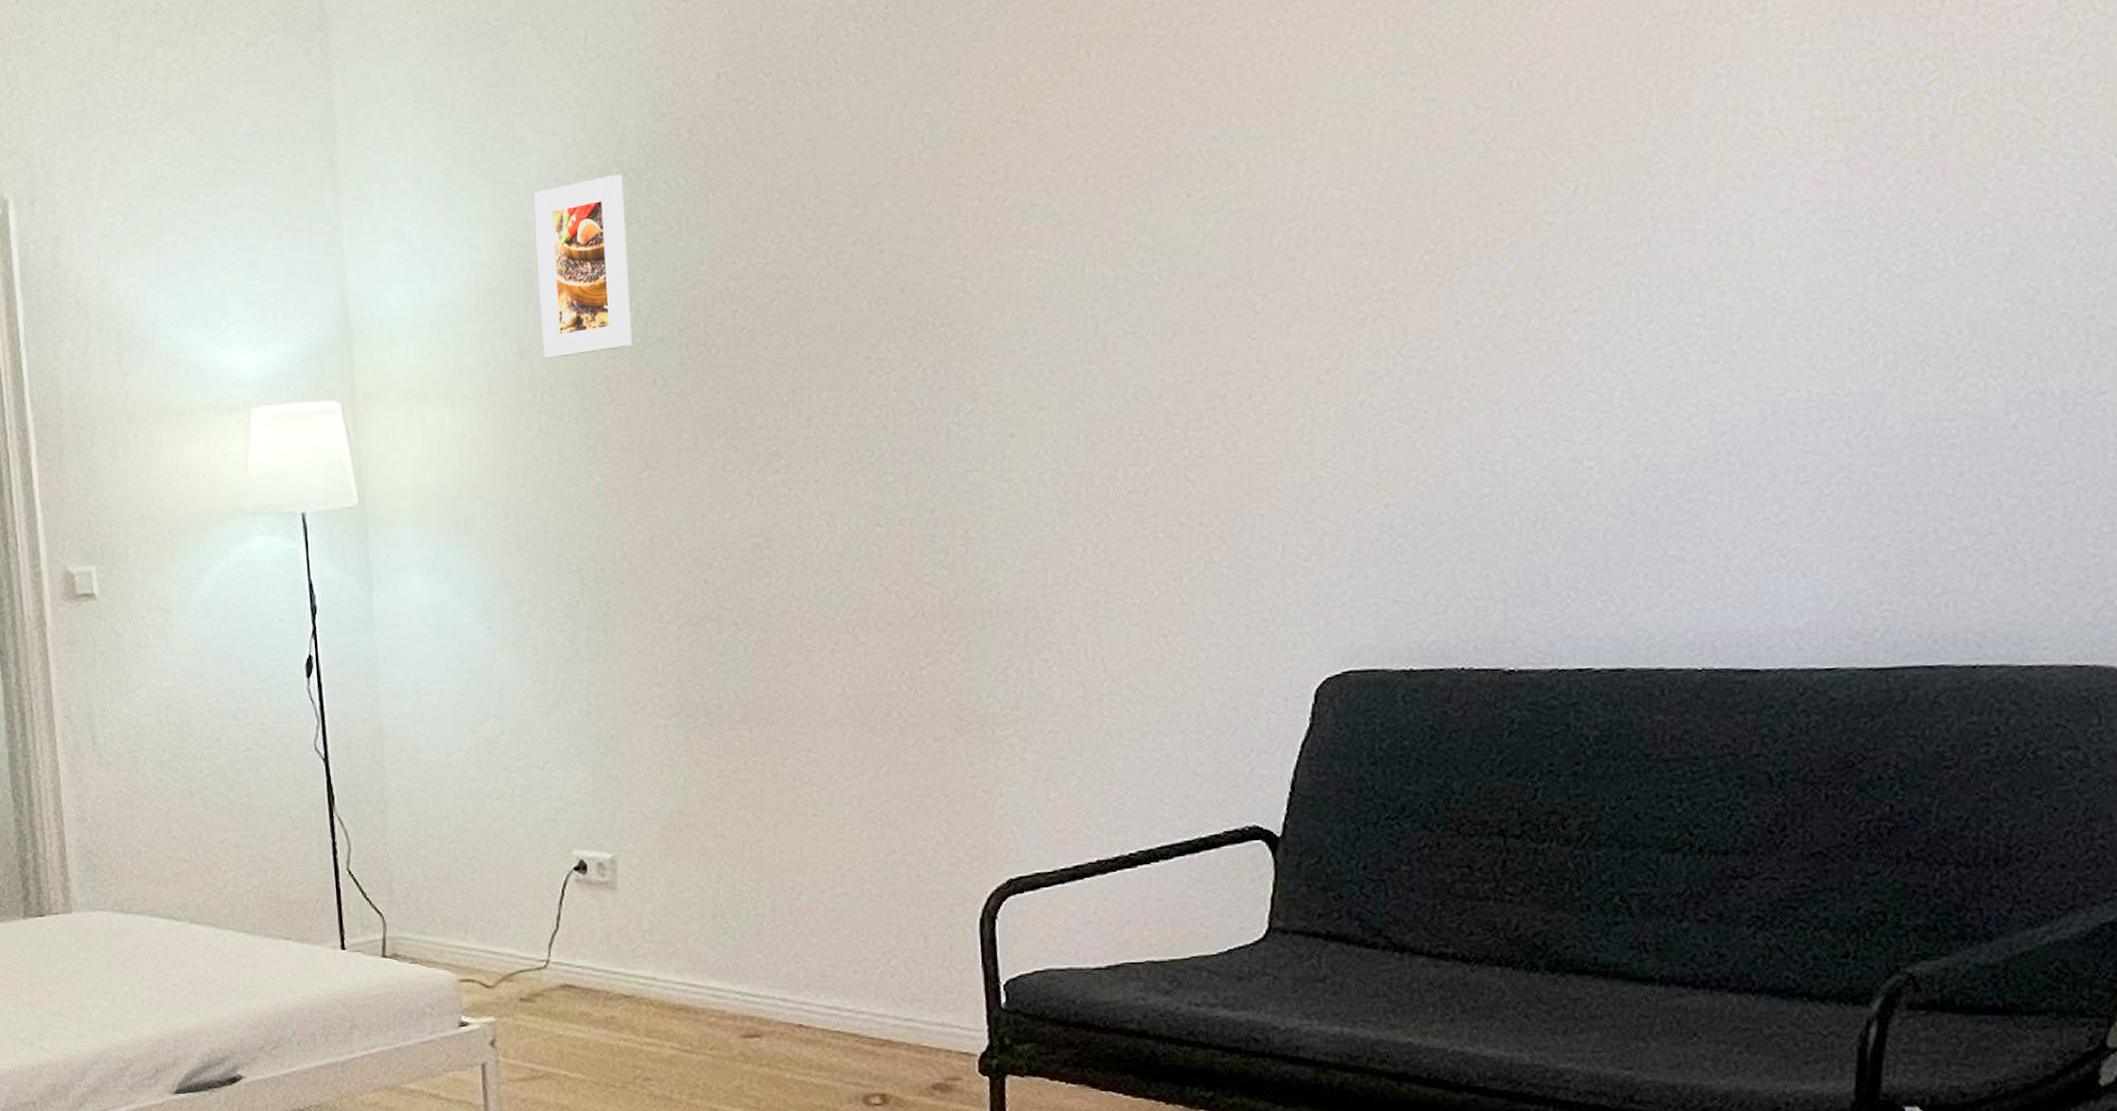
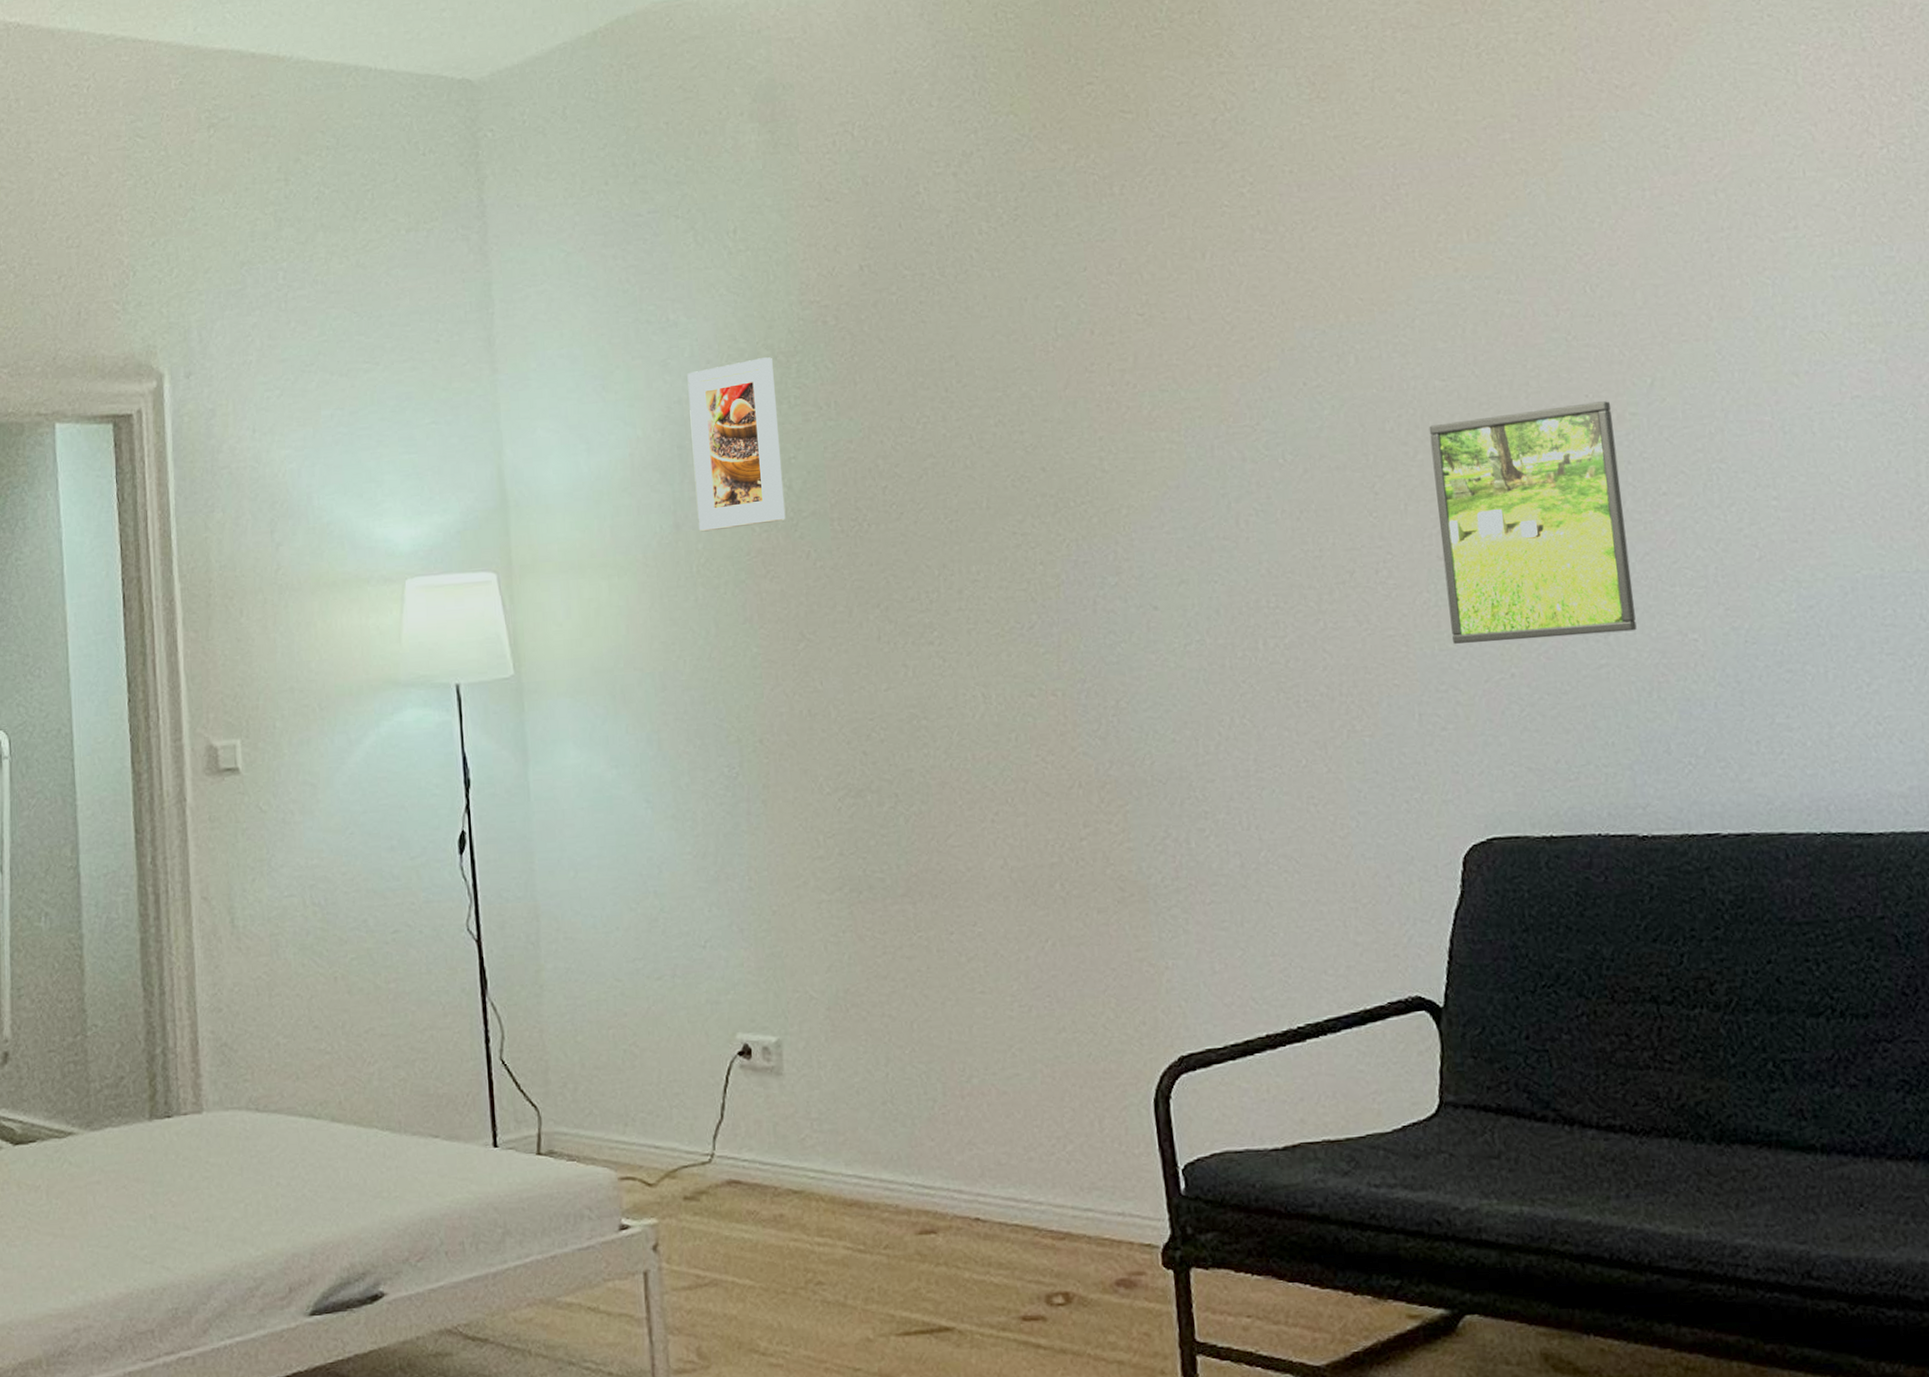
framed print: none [1321,210,1528,472] -> present [1429,401,1637,644]

